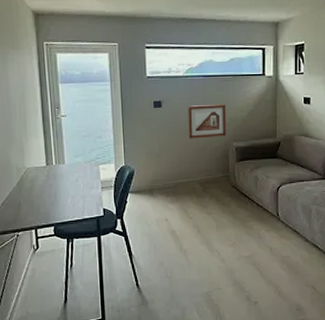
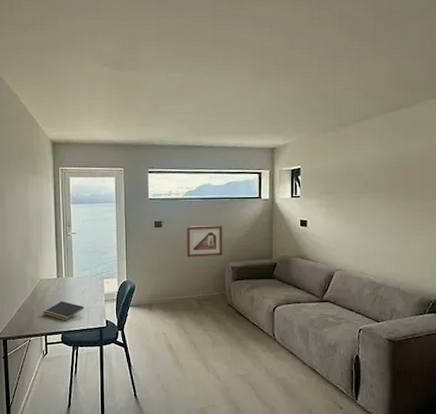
notepad: none [31,191,79,212] -> present [43,301,84,321]

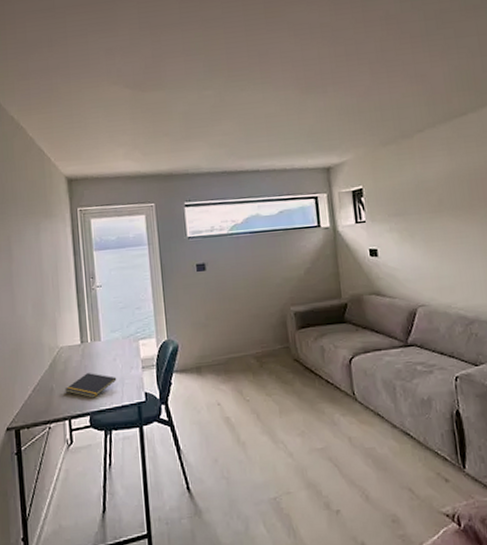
picture frame: present [186,225,223,258] -> none [235,263,283,306]

